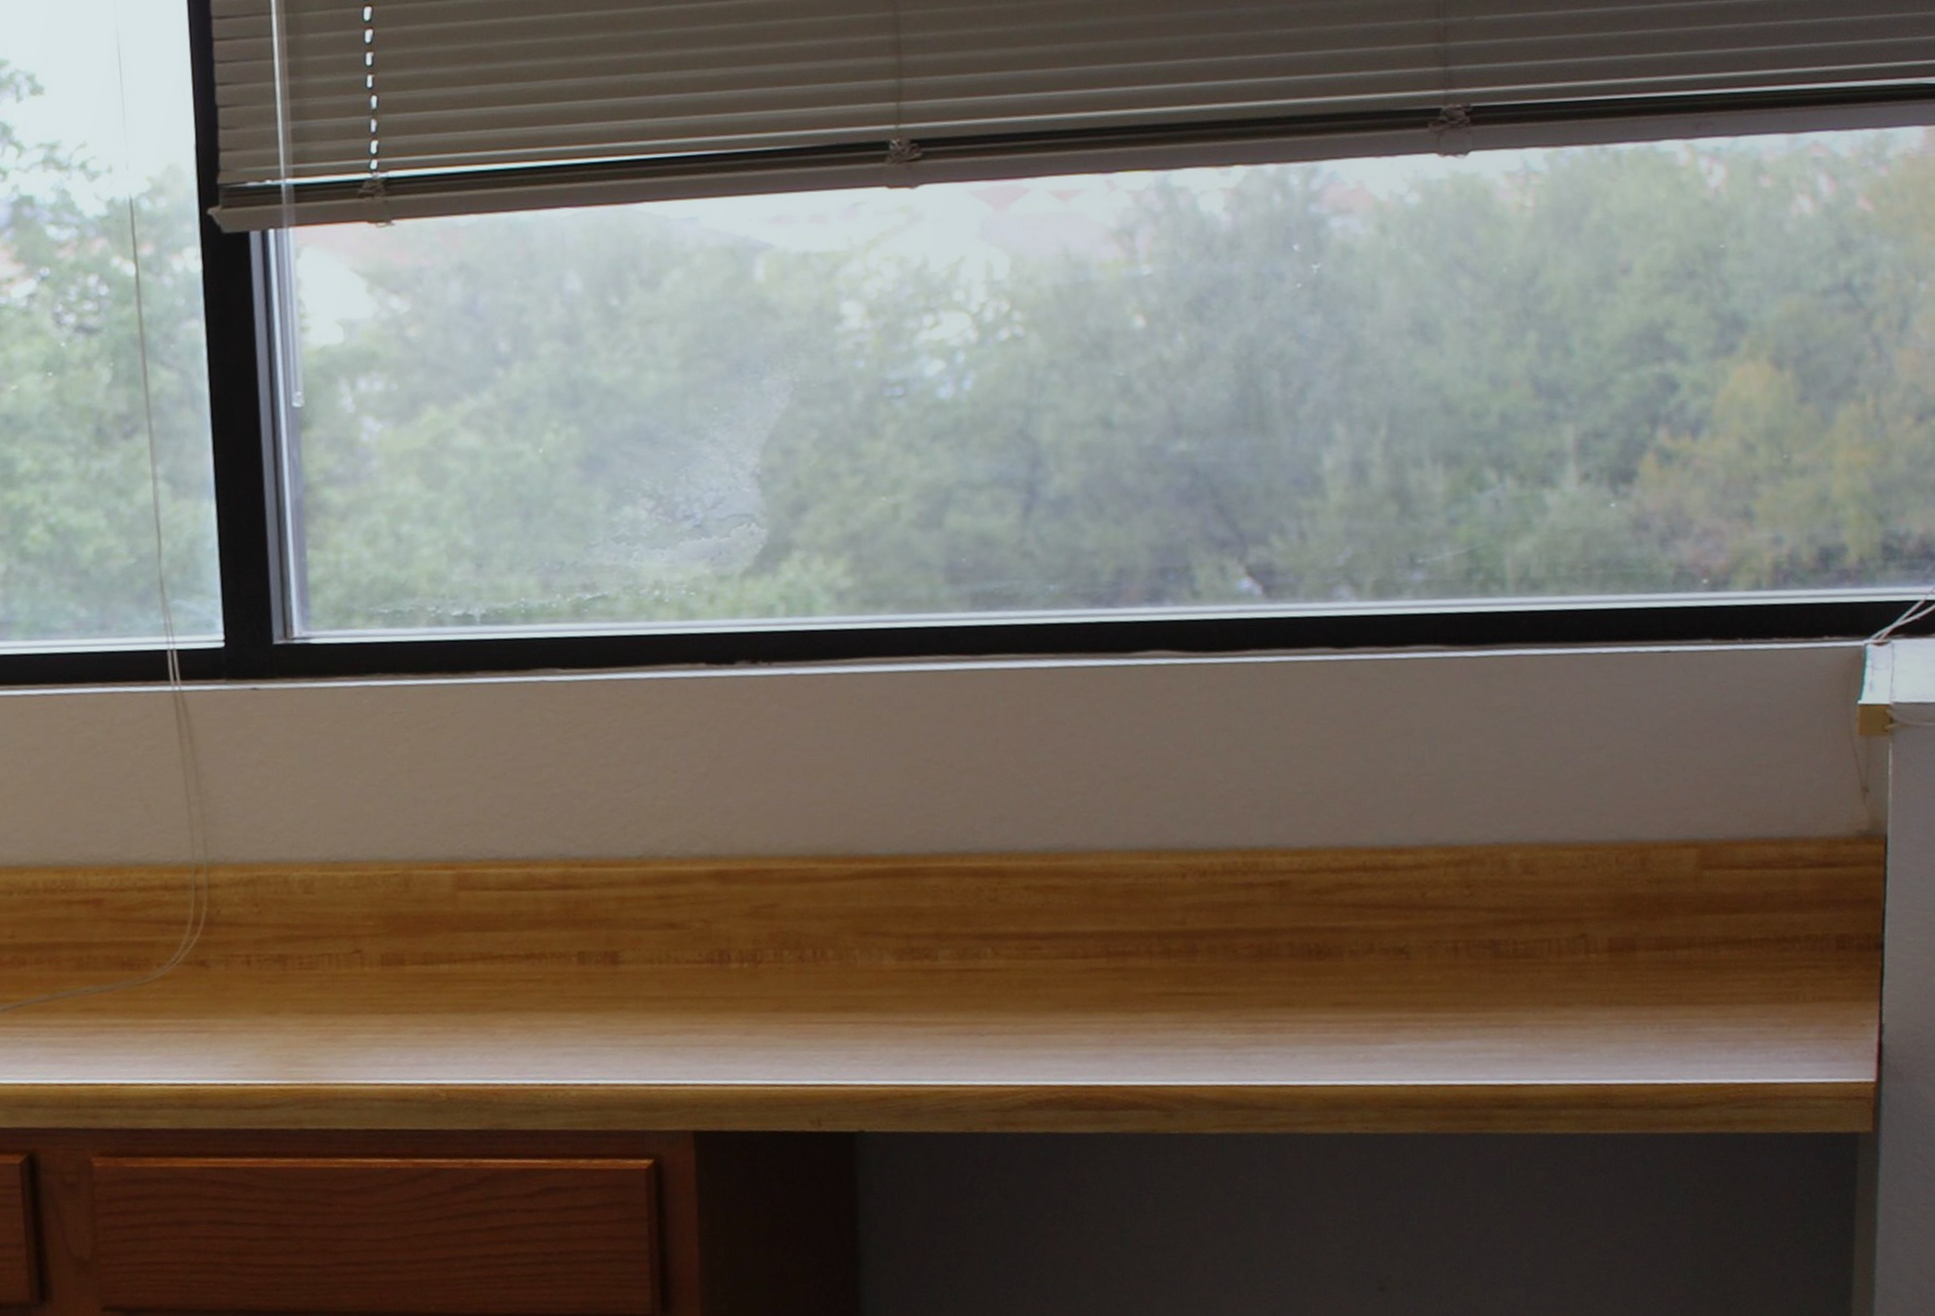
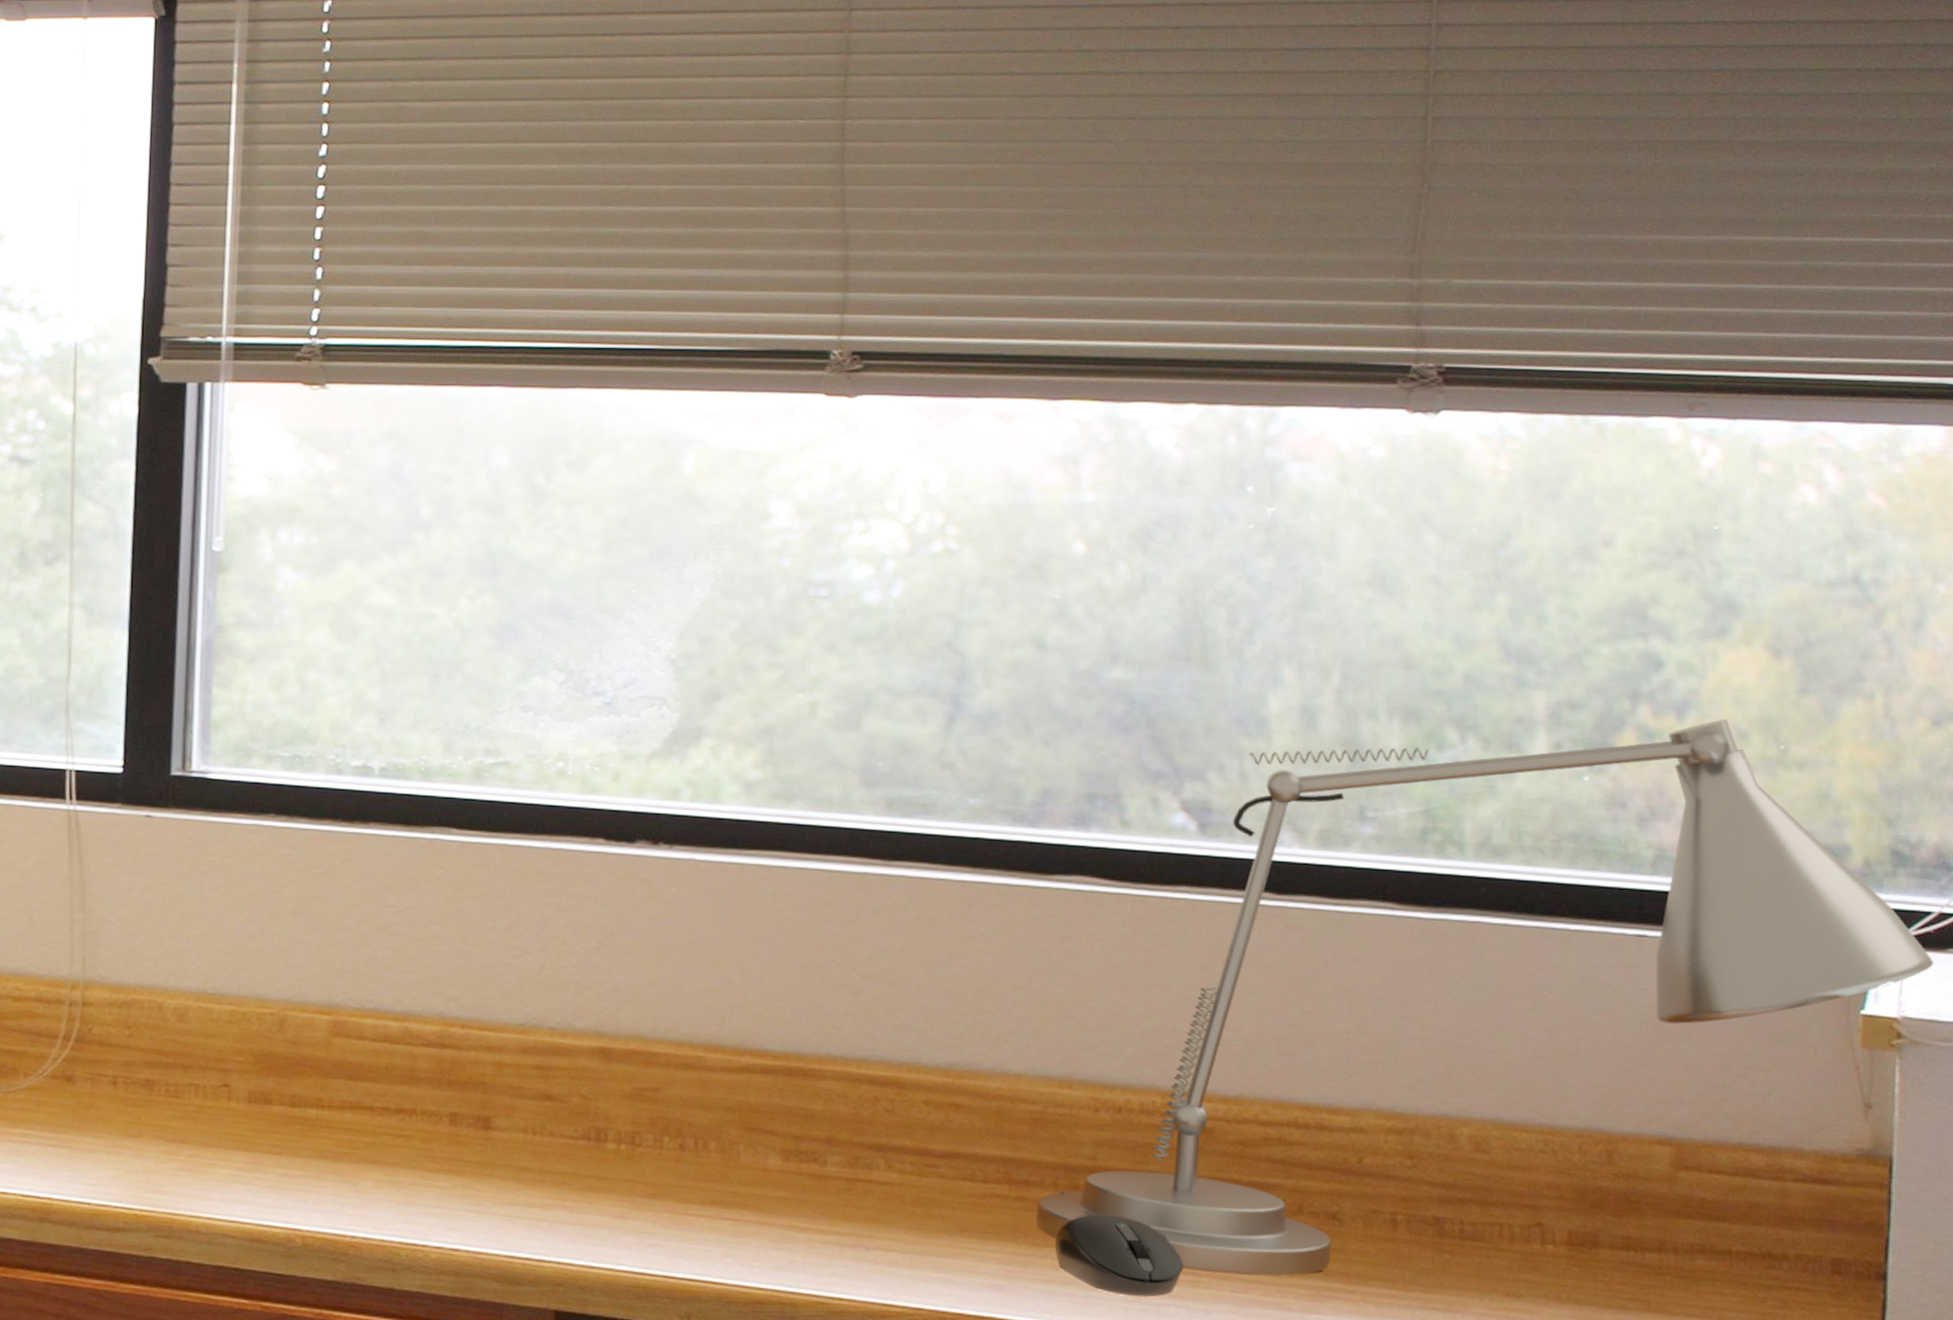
desk lamp: none [1133,433,1921,1018] -> present [1036,718,1934,1276]
computer mouse: none [1151,974,1269,1050] -> present [1054,1213,1183,1298]

